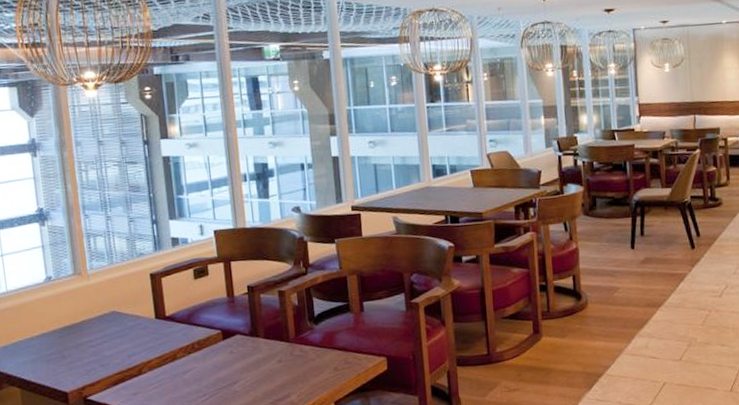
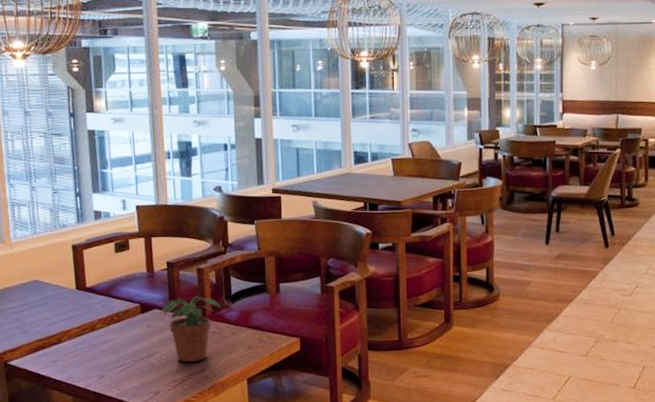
potted plant: none [243,319,304,389] -> present [161,296,221,363]

